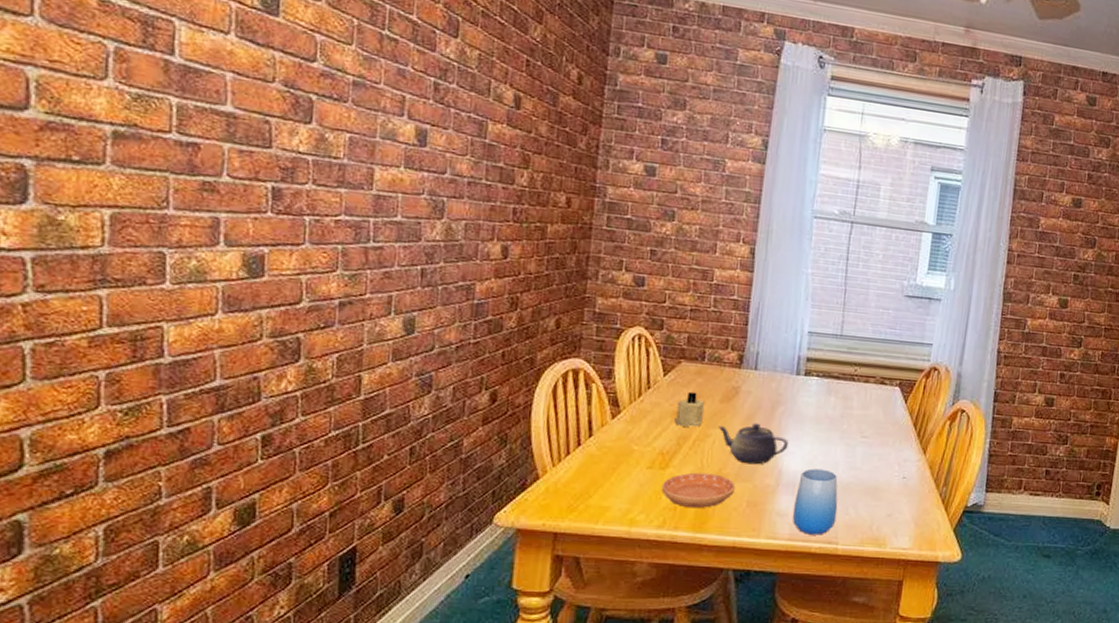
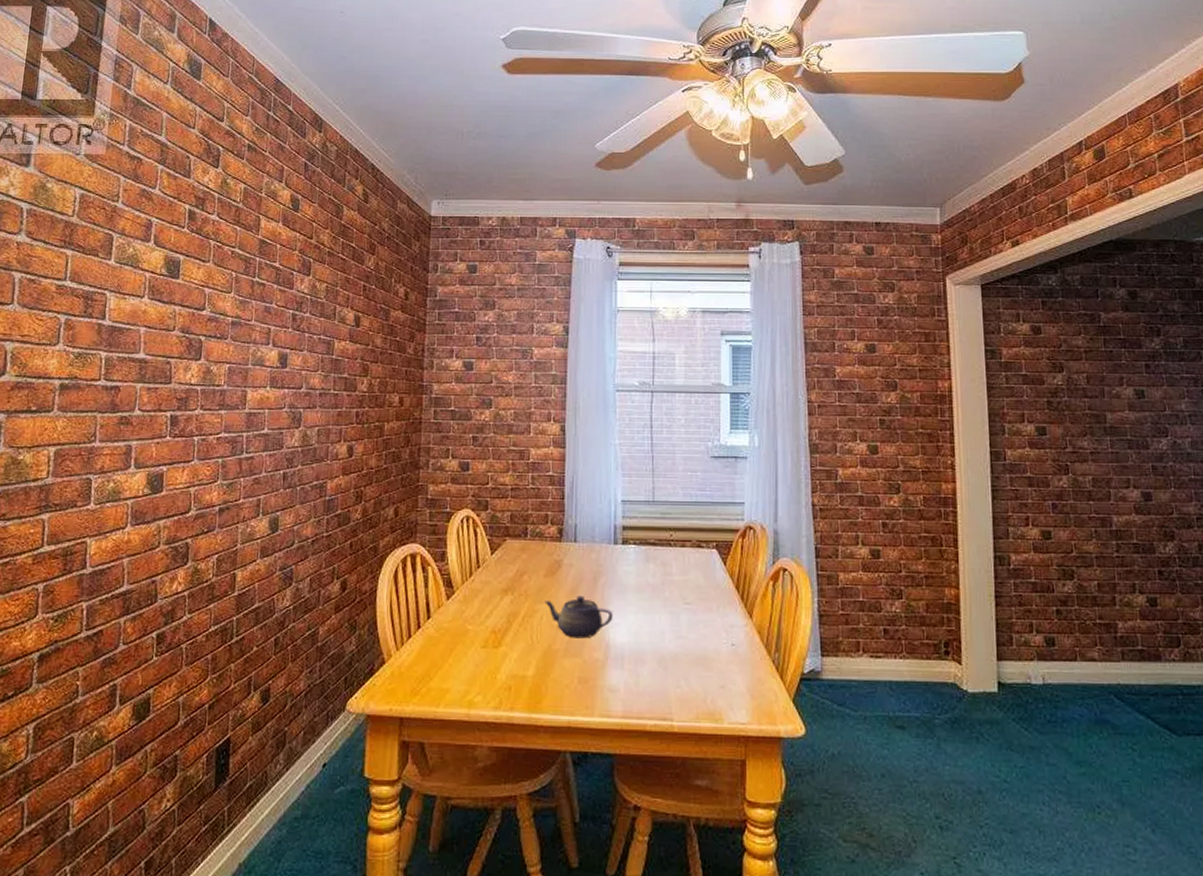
saucer: present [661,472,735,509] -> none [496,650,565,687]
candle: present [674,391,704,427] -> none [503,568,530,603]
cup: present [793,468,838,535] -> none [625,640,668,711]

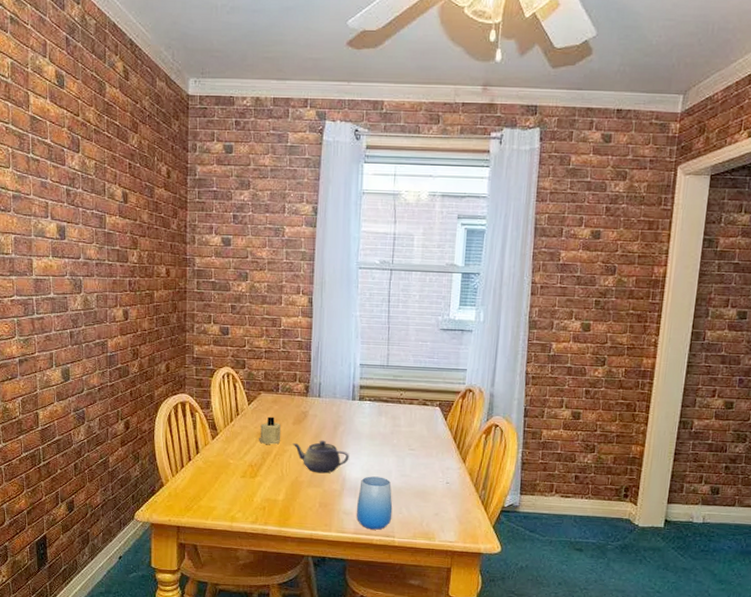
candle: none [503,568,530,603] -> present [259,416,280,445]
cup: none [625,640,668,711] -> present [357,476,393,530]

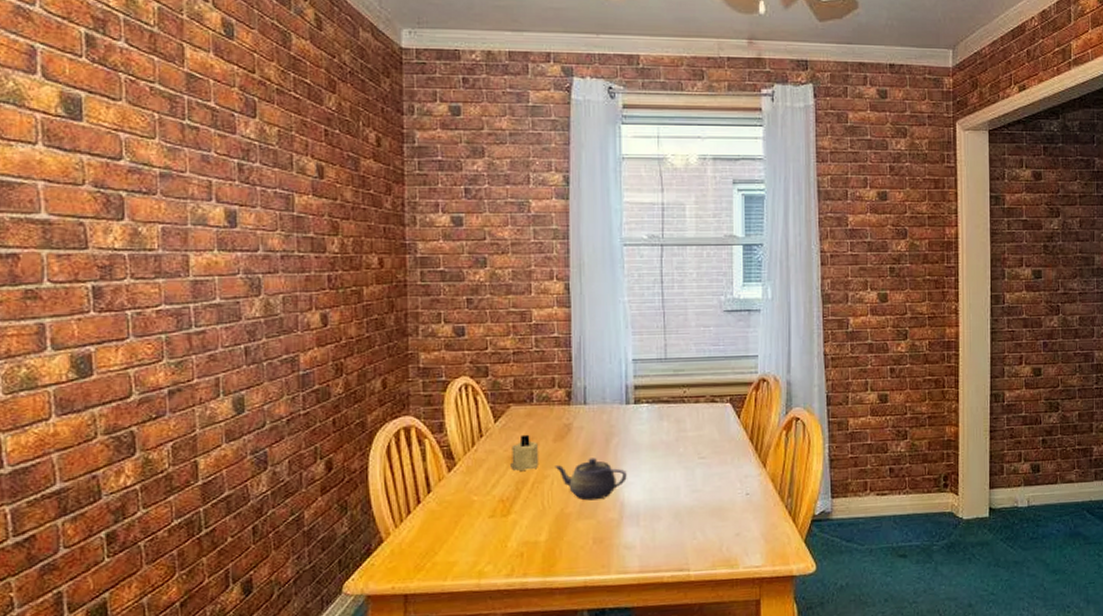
cup: present [357,476,393,530] -> none [641,496,685,565]

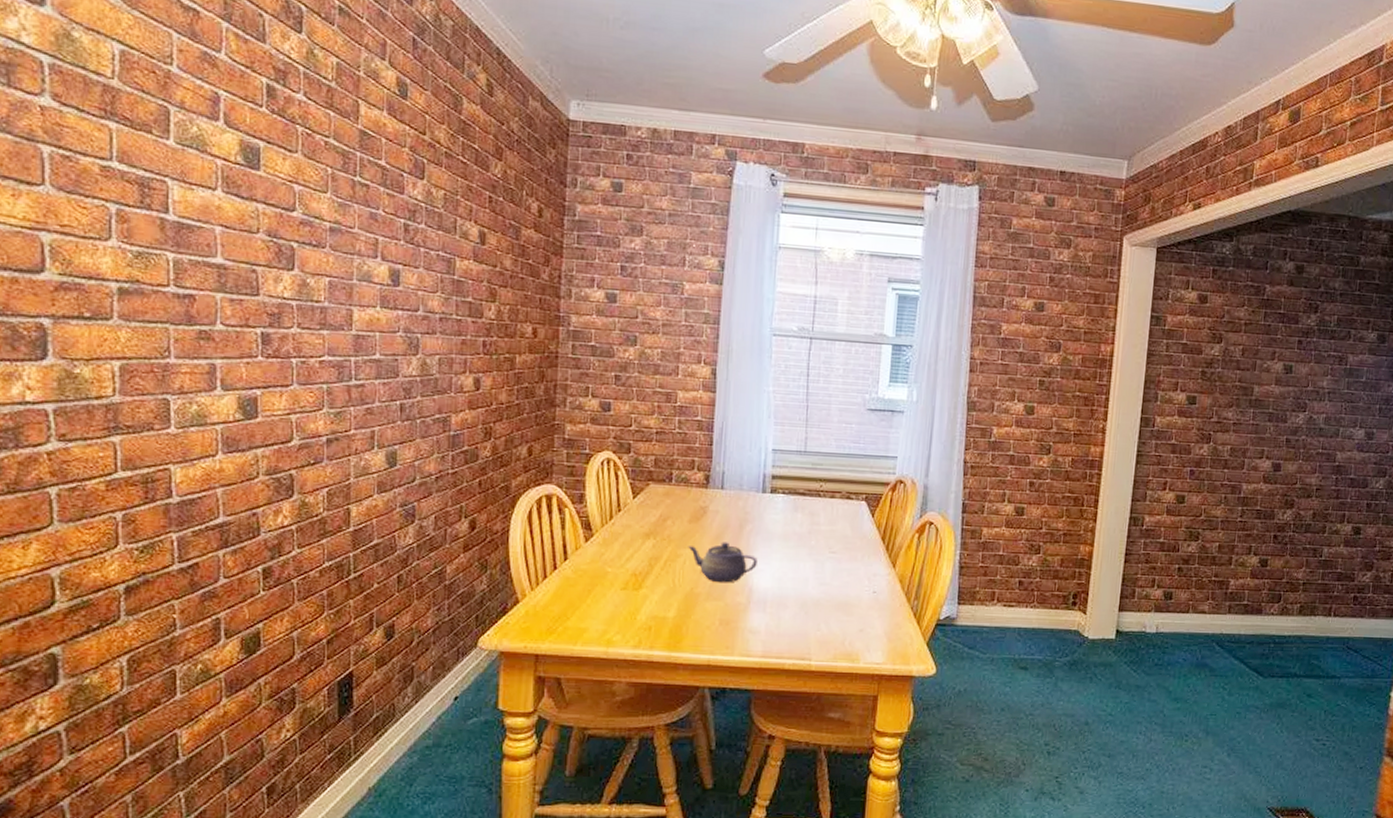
candle: present [510,434,538,471] -> none [645,513,673,548]

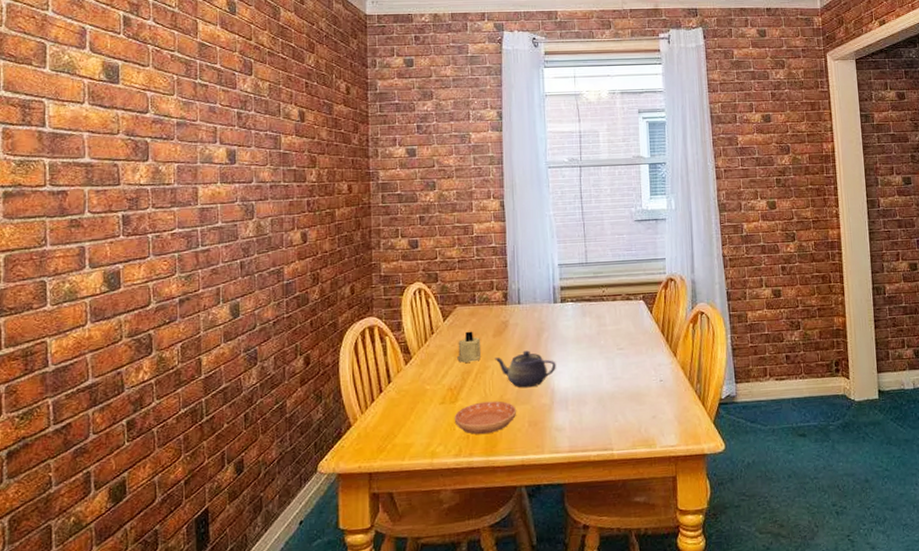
saucer: none [636,592,707,628] -> present [454,400,516,435]
candle: none [645,513,673,548] -> present [457,331,481,363]

